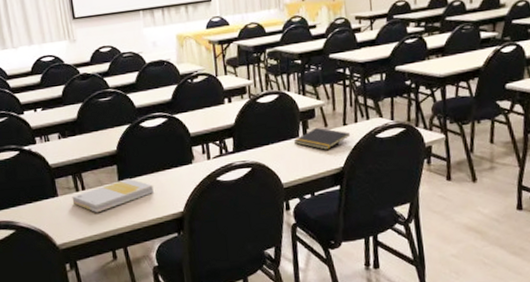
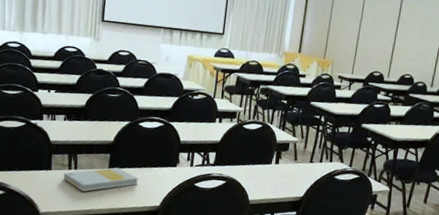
notepad: present [293,127,351,150] -> none [266,159,315,180]

